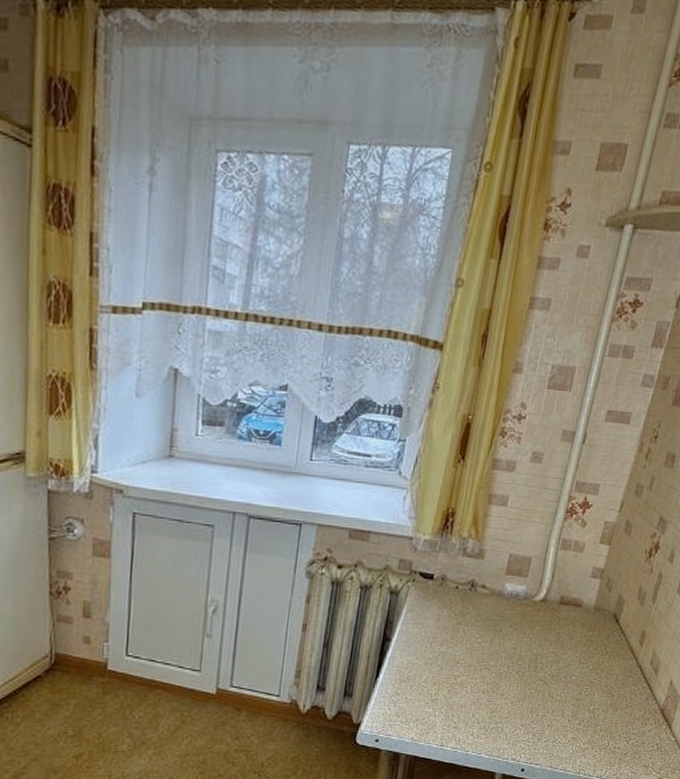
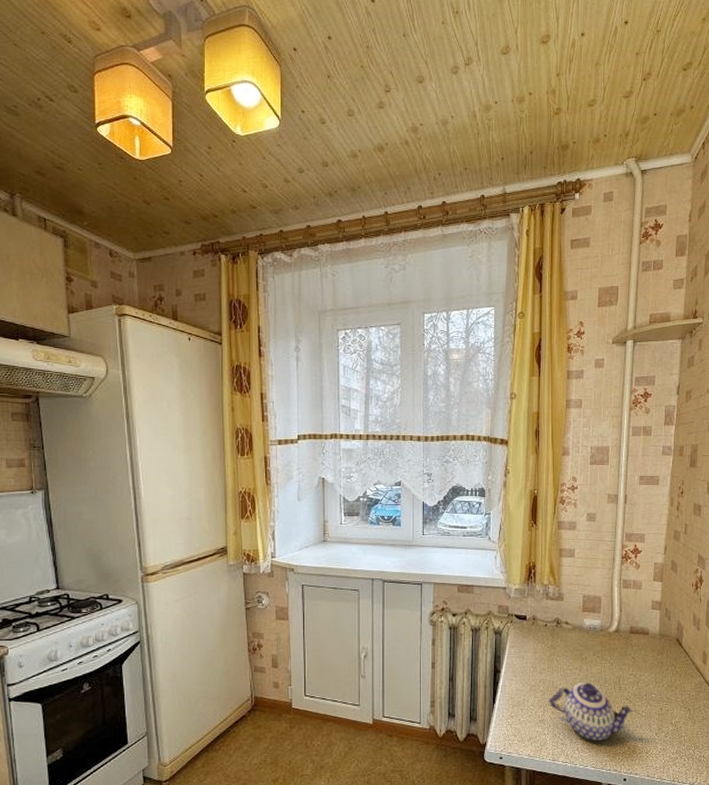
teapot: none [446,658,549,726] -> present [549,682,635,741]

